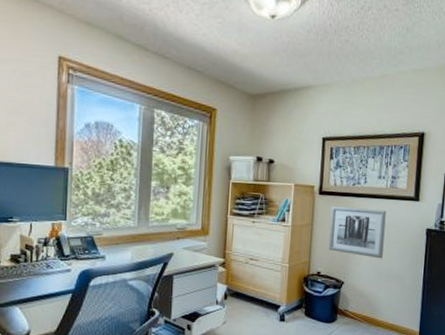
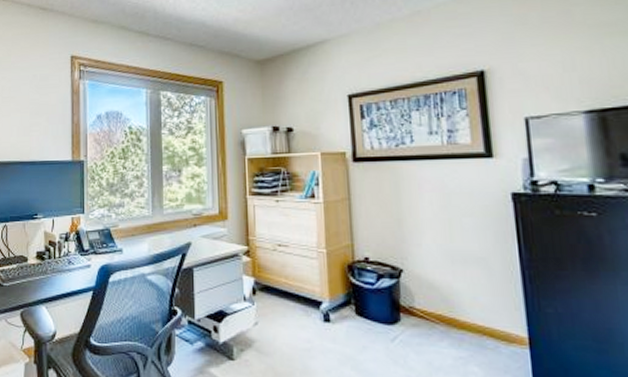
wall art: present [328,206,387,259] -> none [371,173,453,237]

